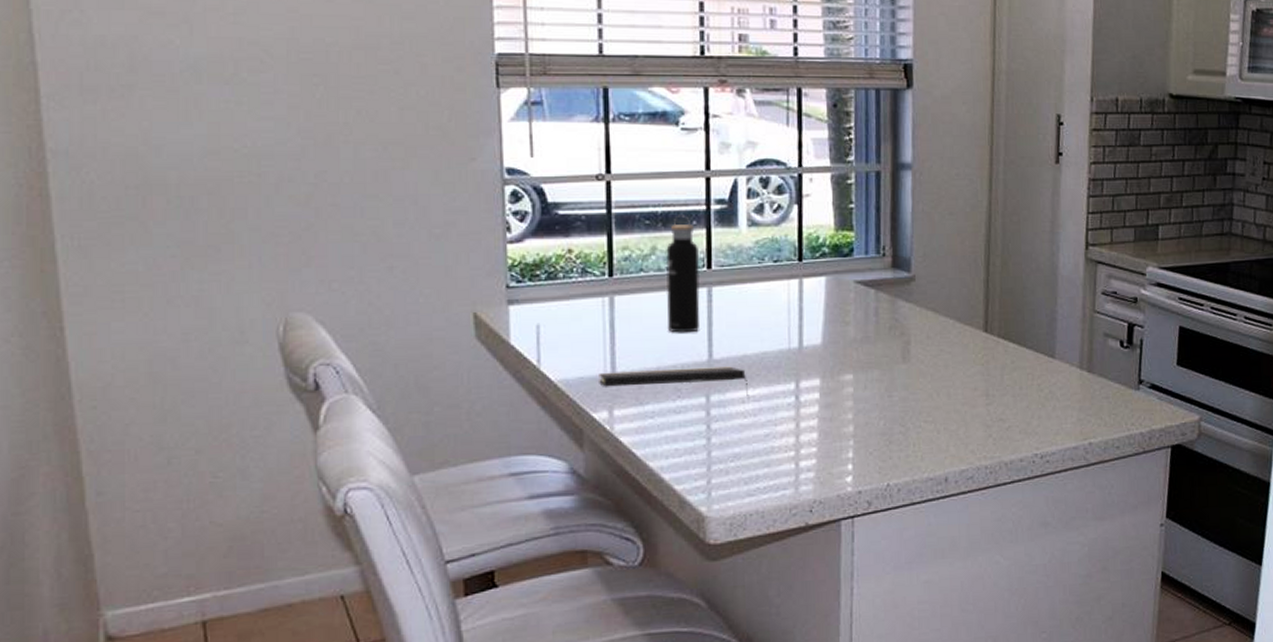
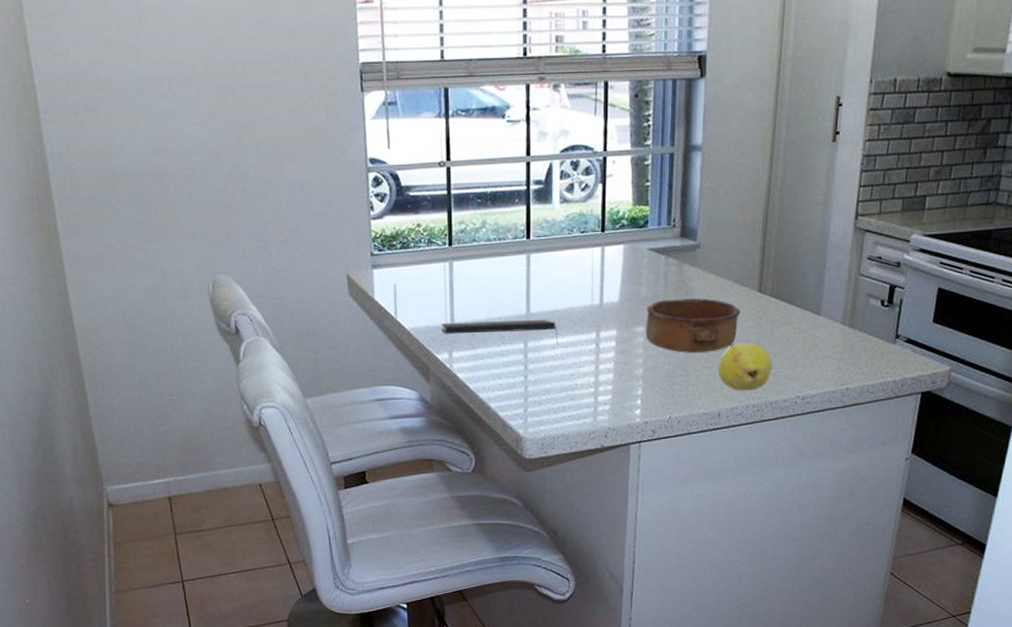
water bottle: present [666,215,700,333] -> none [493,194,521,292]
bowl: none [854,340,965,405] -> present [645,298,740,353]
fruit: none [942,392,1005,450] -> present [718,343,773,391]

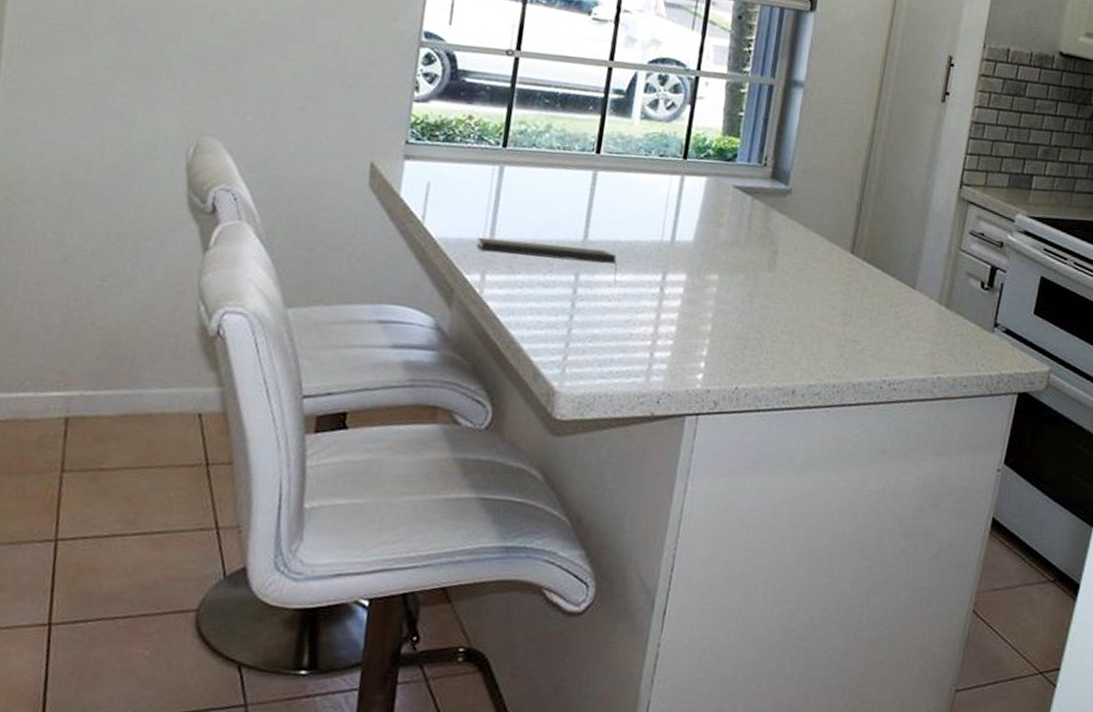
bowl: present [645,298,740,353] -> none [719,246,829,316]
fruit: present [718,343,773,391] -> none [797,309,860,367]

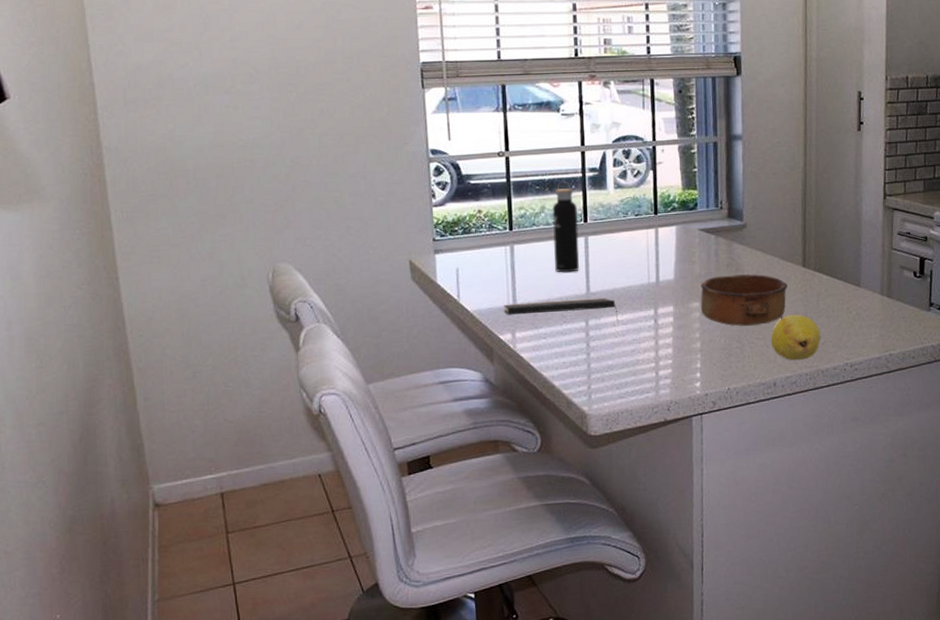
water bottle: none [550,98,591,212] -> present [552,181,580,273]
bowl: none [719,246,829,316] -> present [700,274,788,326]
fruit: none [797,309,860,367] -> present [770,315,821,361]

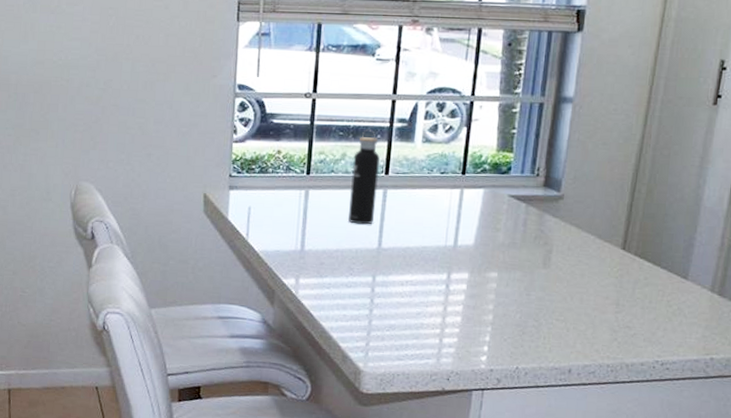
notepad: present [504,298,619,321] -> none [291,248,408,280]
bowl: present [700,274,788,326] -> none [498,247,601,306]
fruit: present [770,315,821,361] -> none [572,300,632,350]

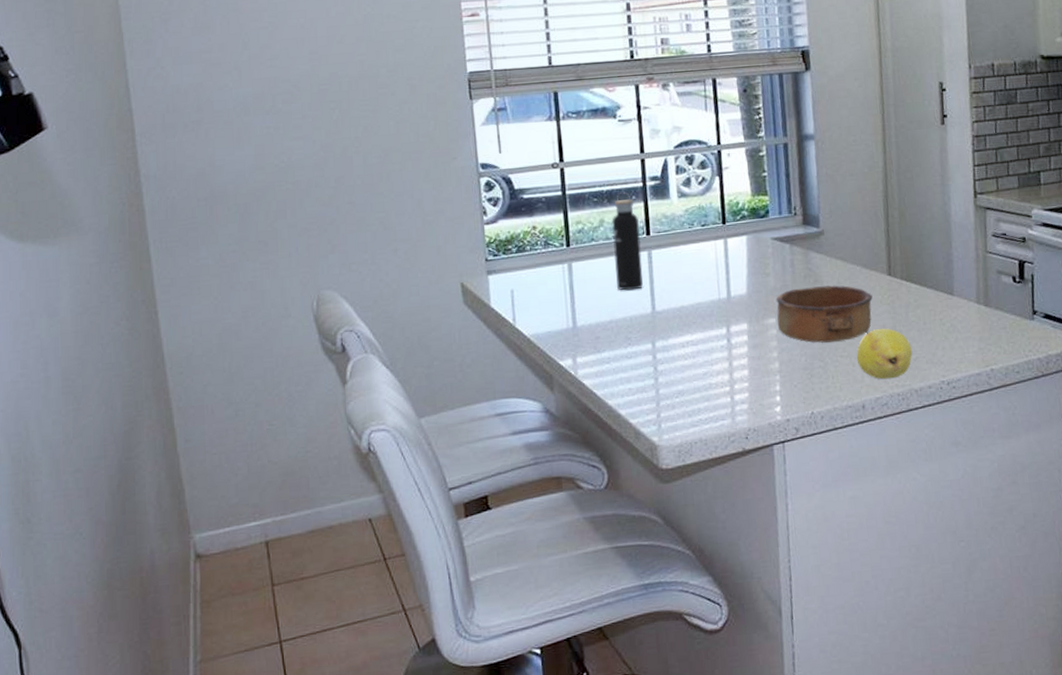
bowl: none [498,247,601,306] -> present [776,285,873,343]
fruit: none [572,300,632,350] -> present [856,328,913,380]

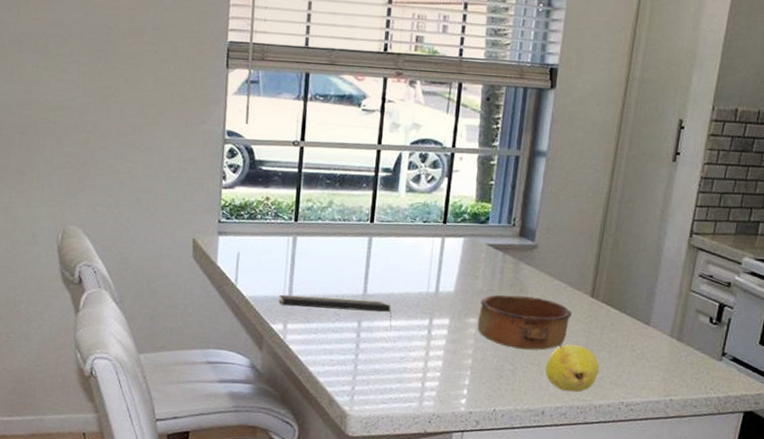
notepad: none [563,316,688,341] -> present [279,294,392,326]
water bottle: present [612,191,643,291] -> none [335,178,365,271]

